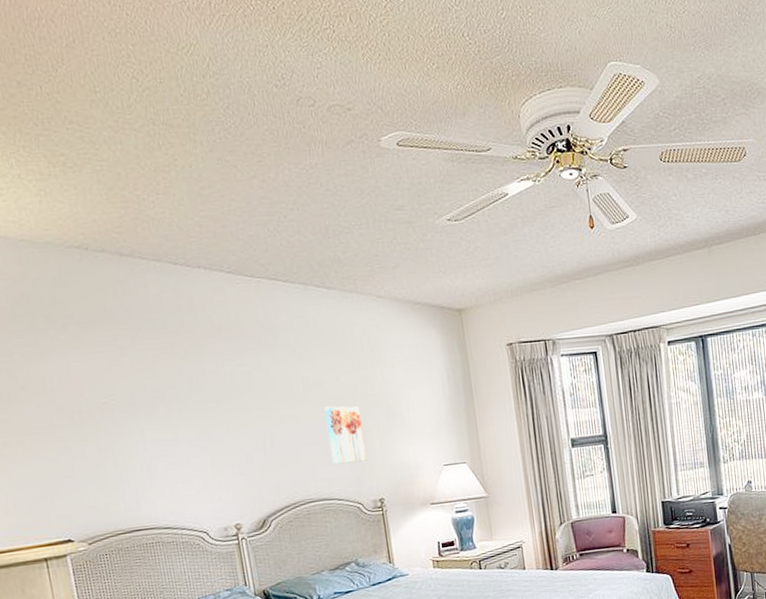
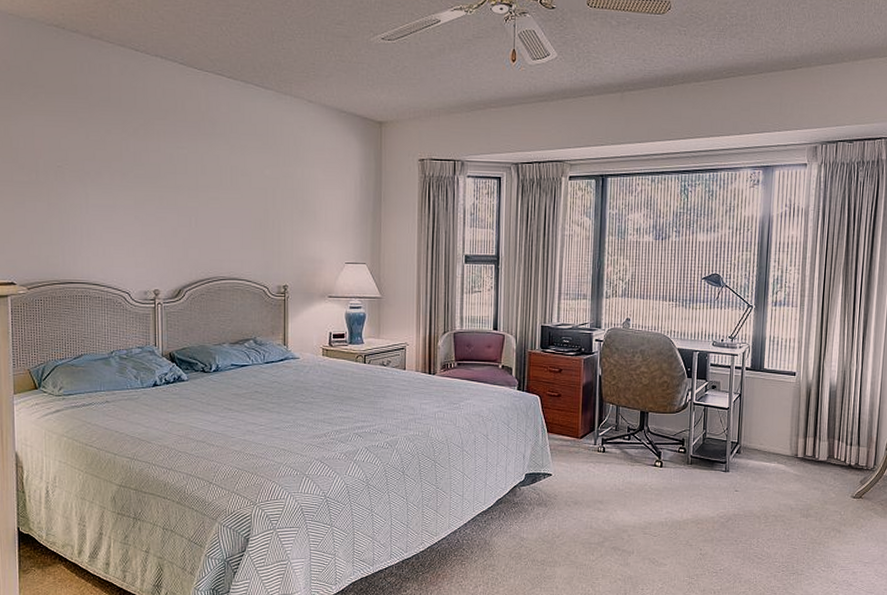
wall art: present [324,406,367,465] -> none [246,195,278,249]

